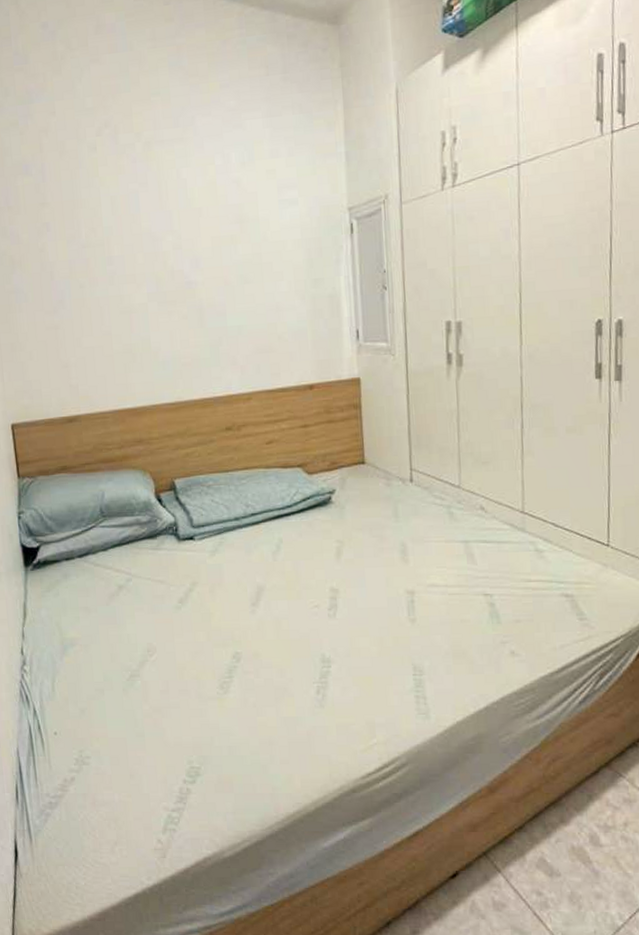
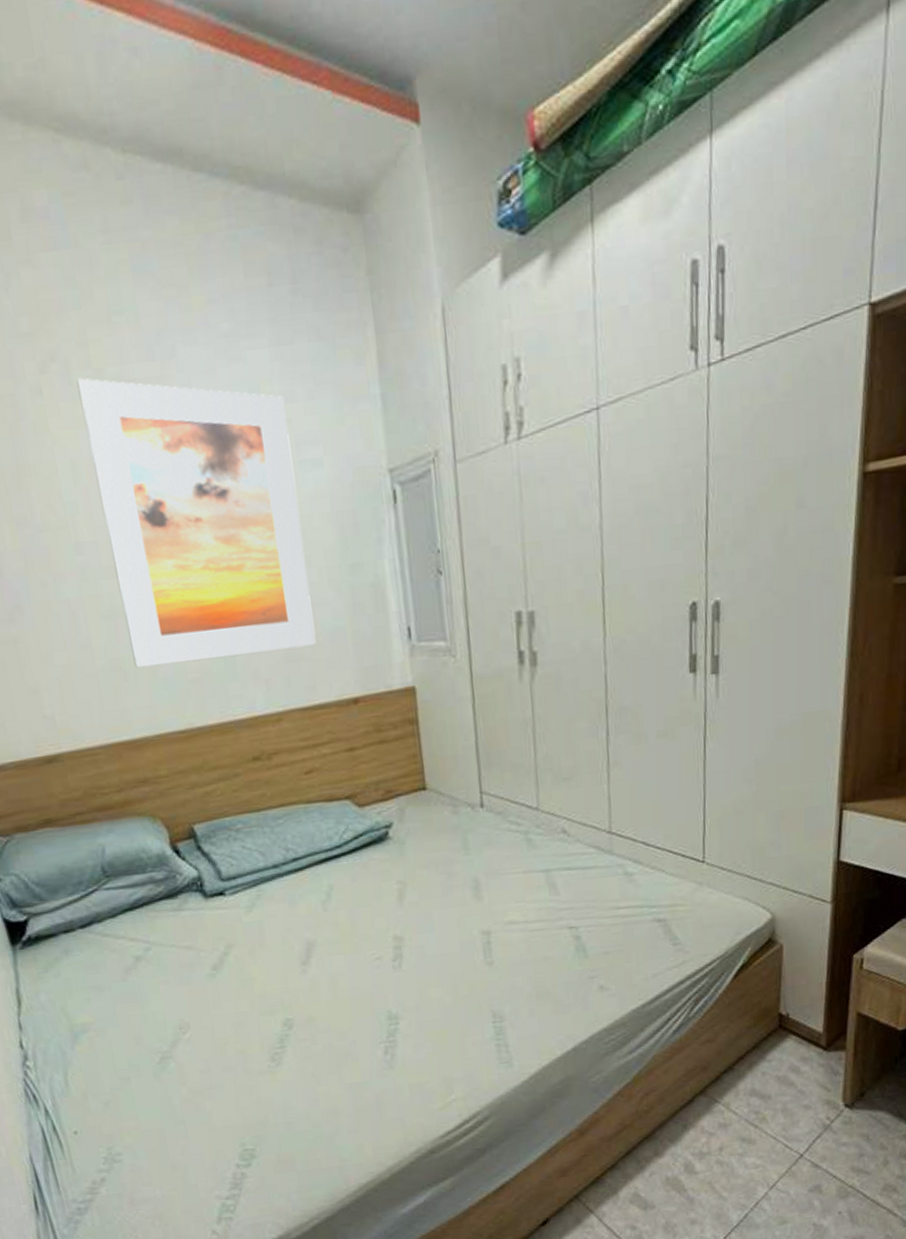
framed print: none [121,139,283,352] -> present [76,377,317,668]

